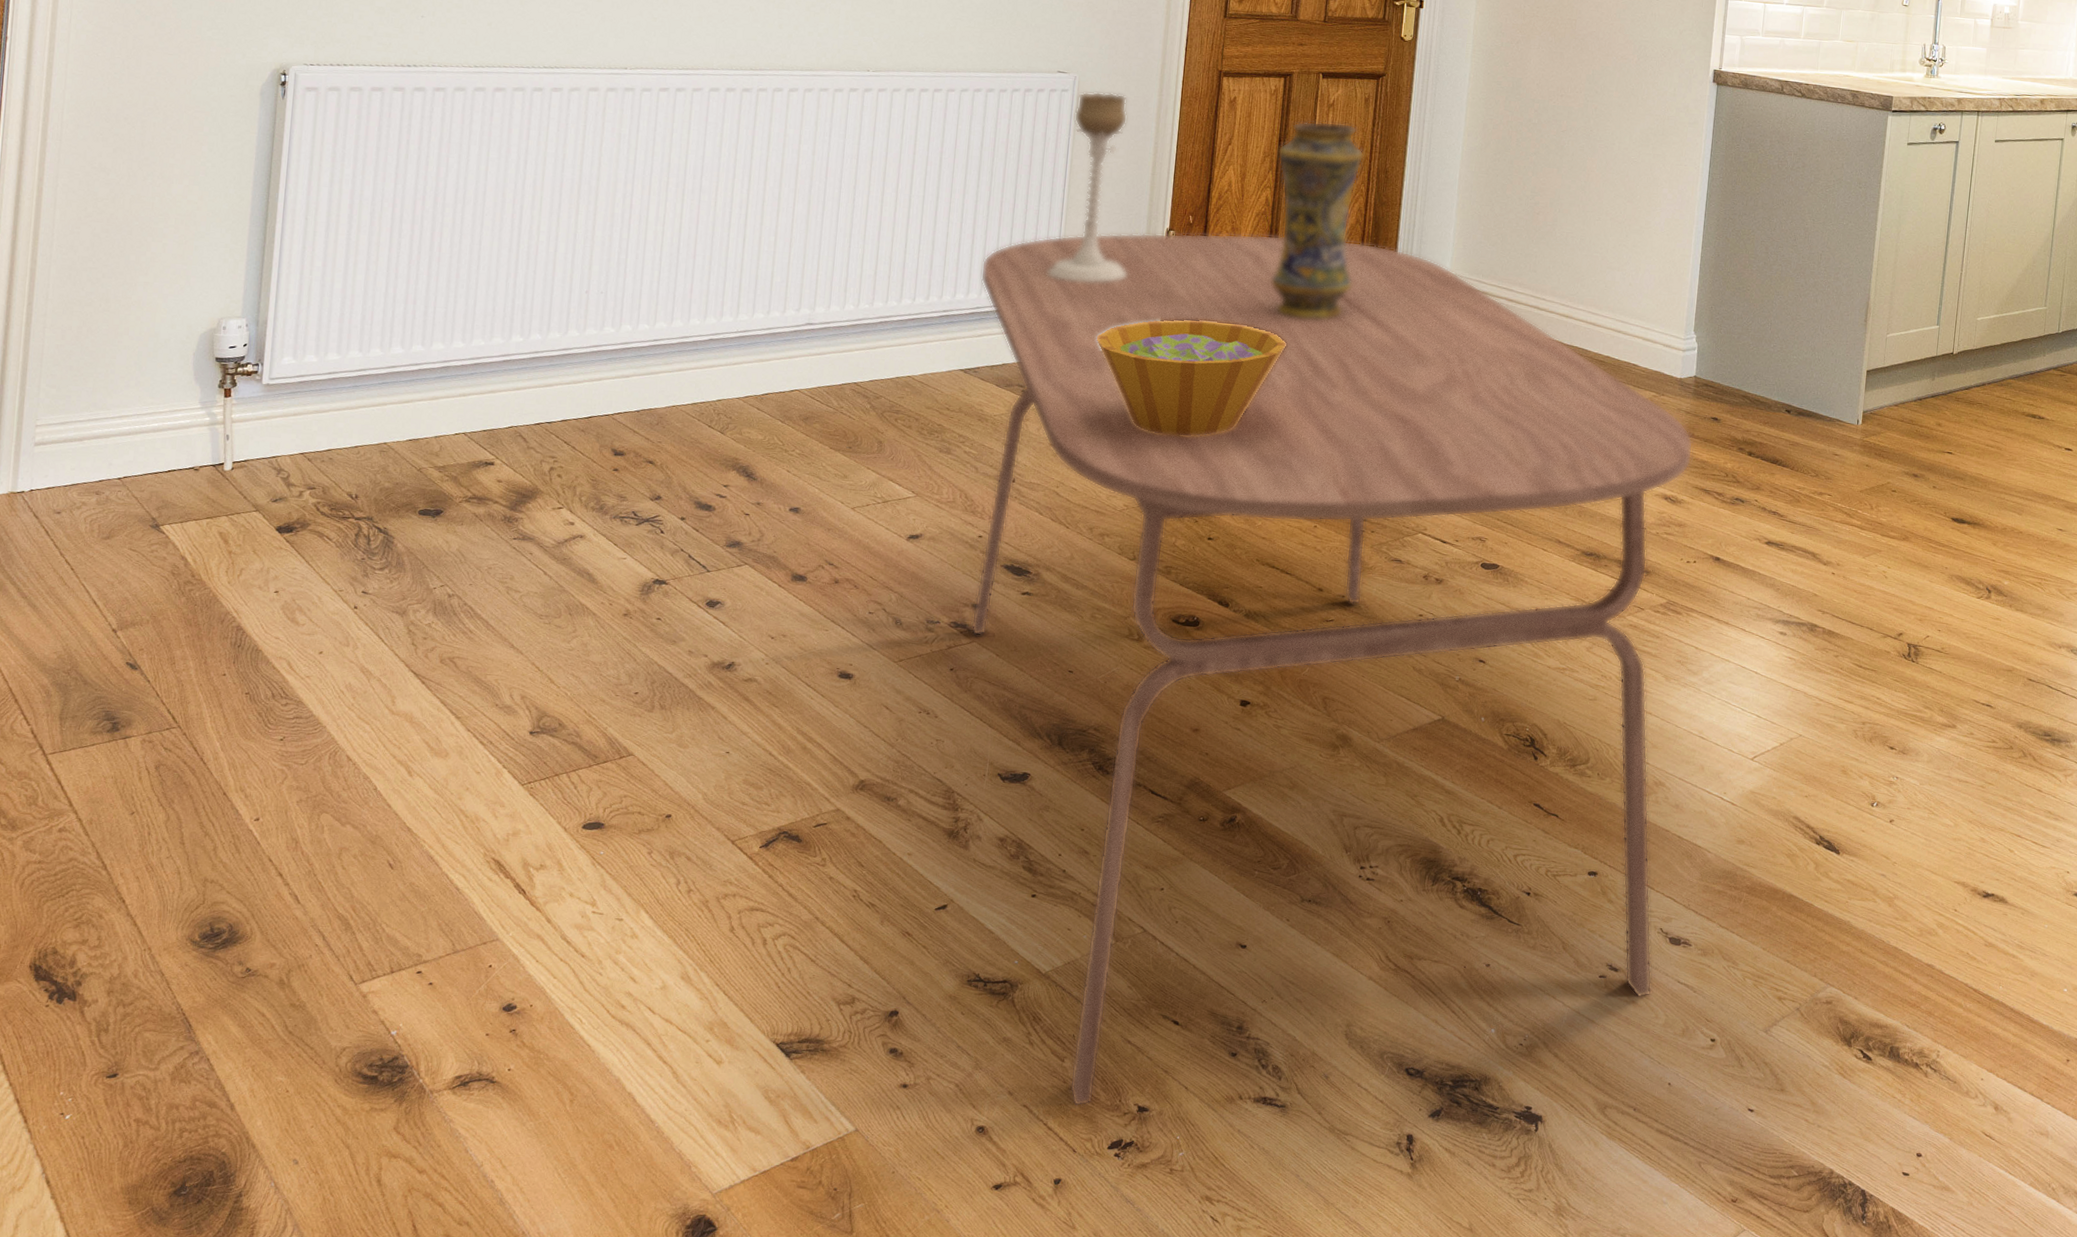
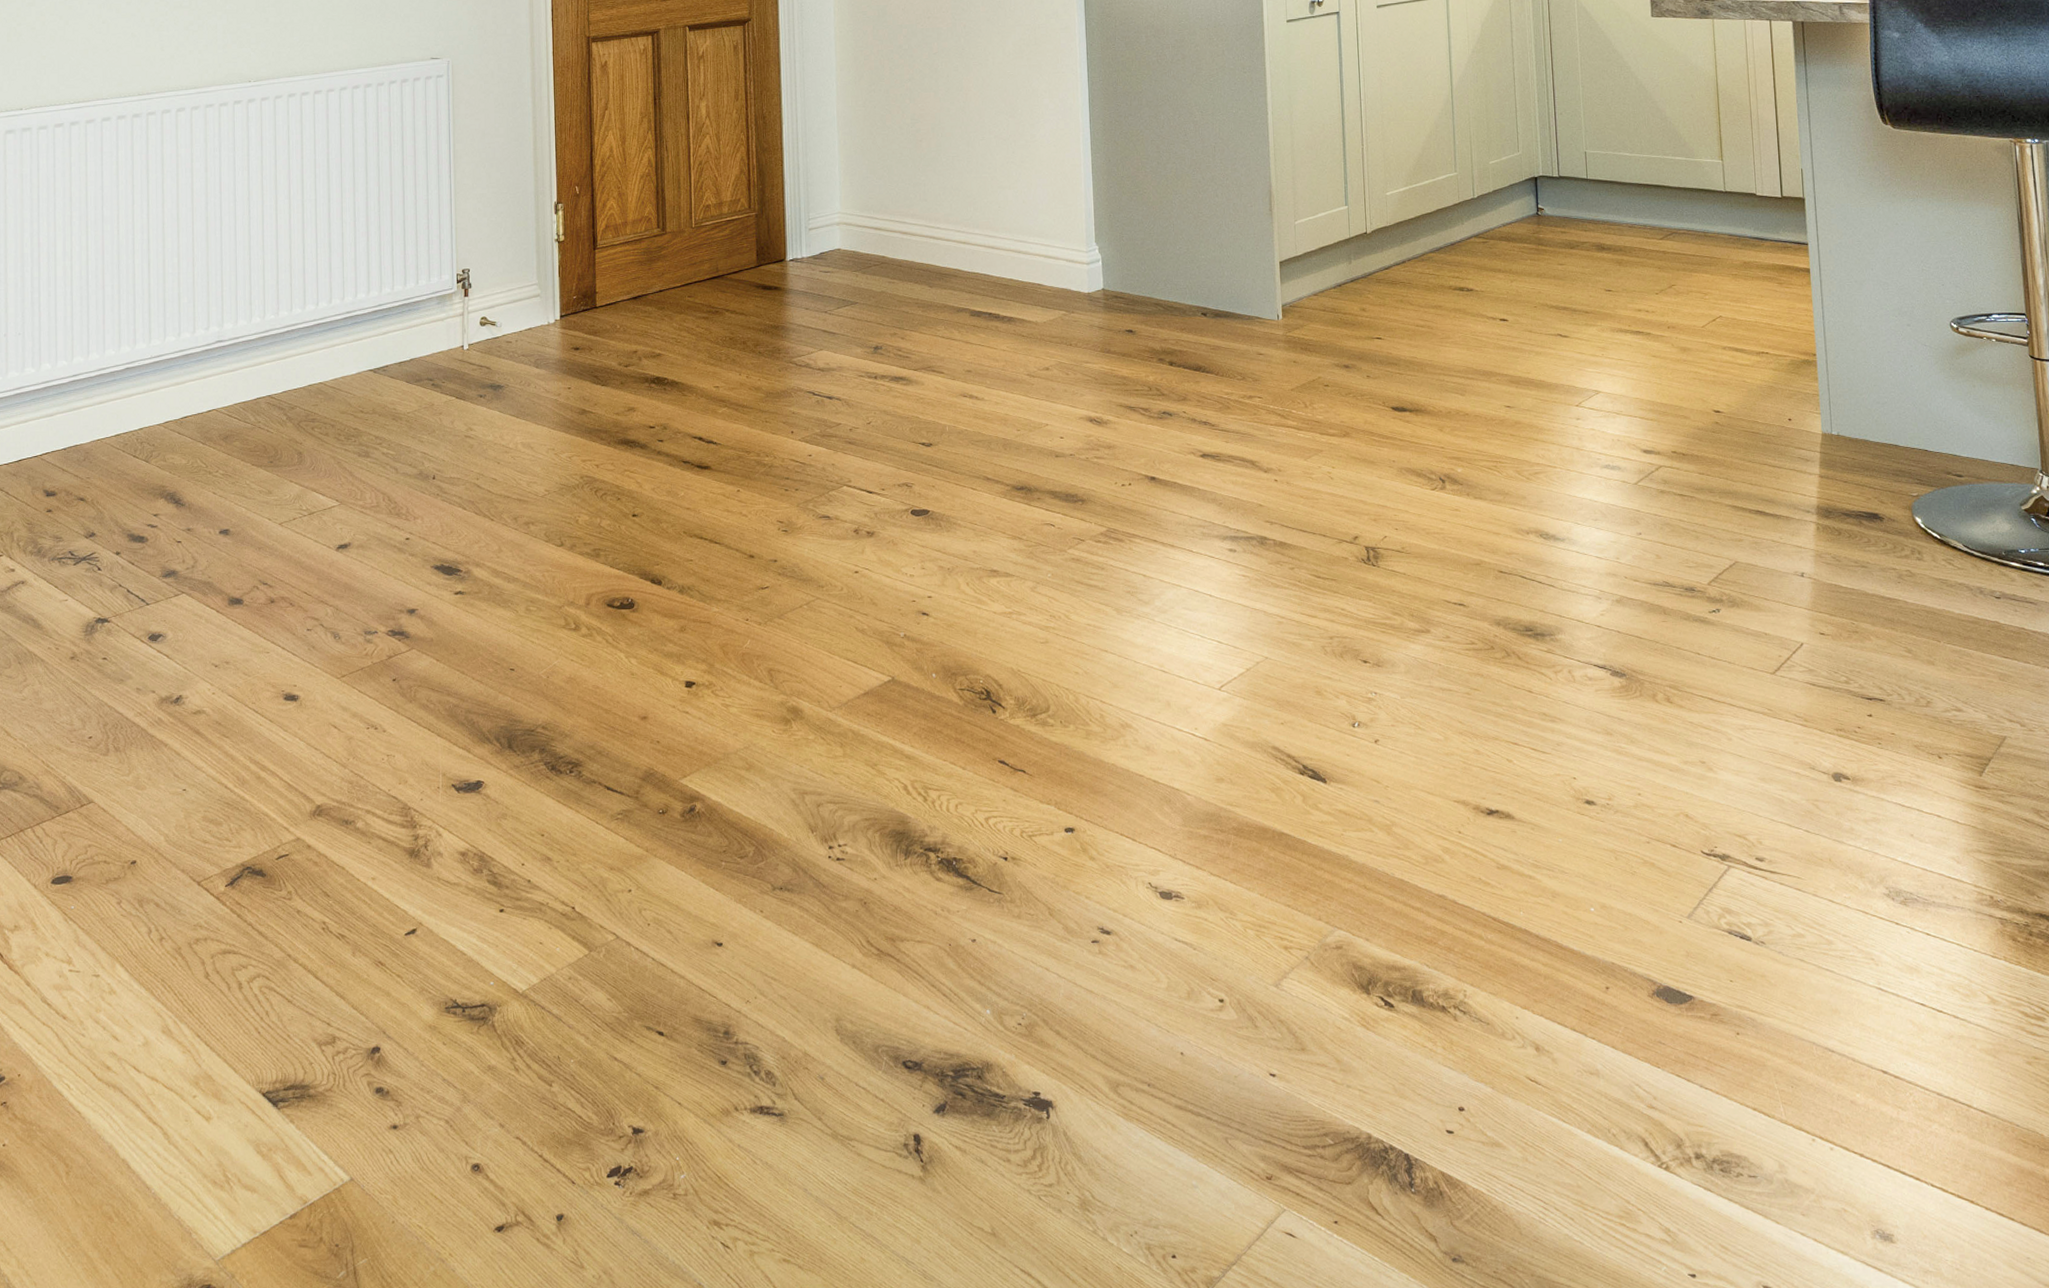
dining table: present [970,233,1694,1107] -> none [379,191,1149,1134]
candle holder: present [1047,91,1128,283] -> none [443,72,521,268]
bowl: present [1096,320,1287,436] -> none [498,290,686,413]
vase: present [1271,121,1364,320] -> none [654,73,744,277]

